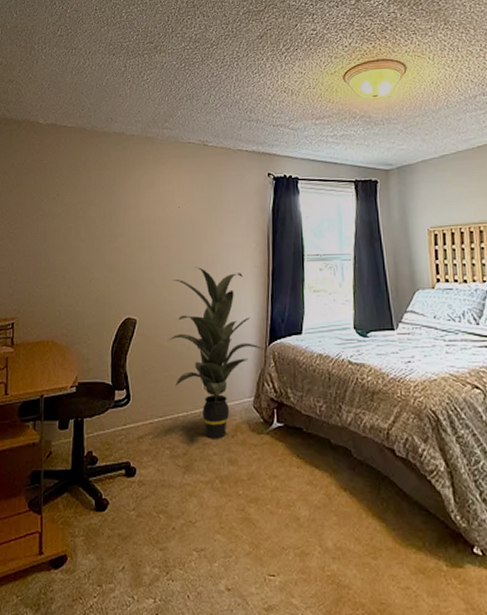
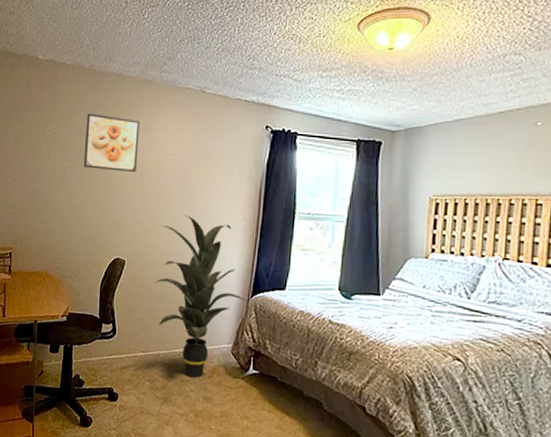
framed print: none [88,173,144,229] -> present [83,114,140,173]

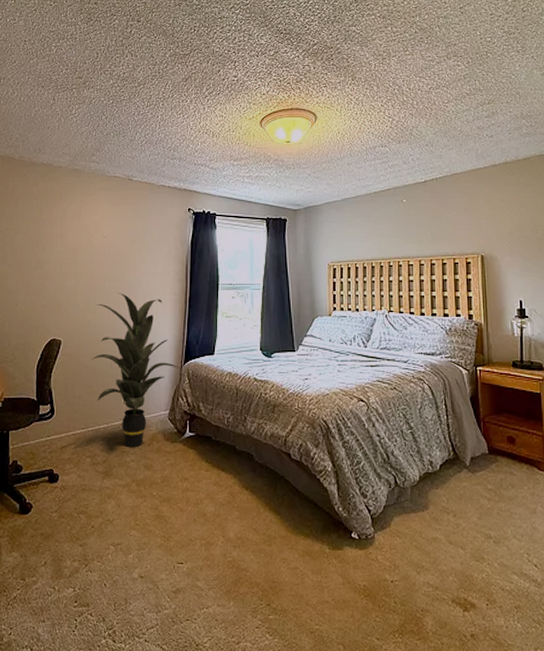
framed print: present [83,114,140,173] -> none [15,202,71,256]

